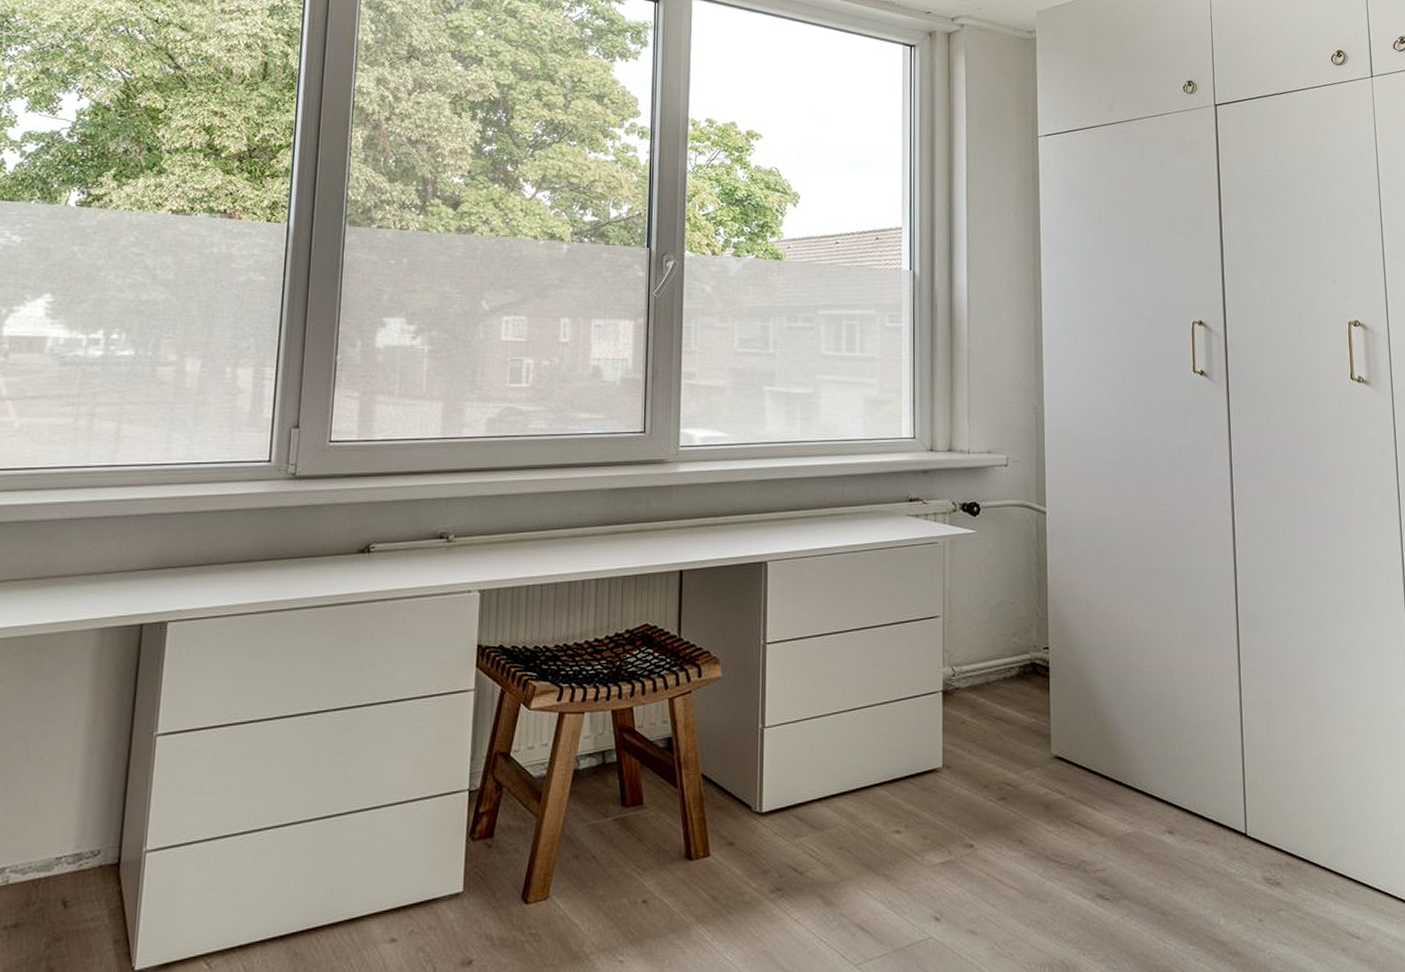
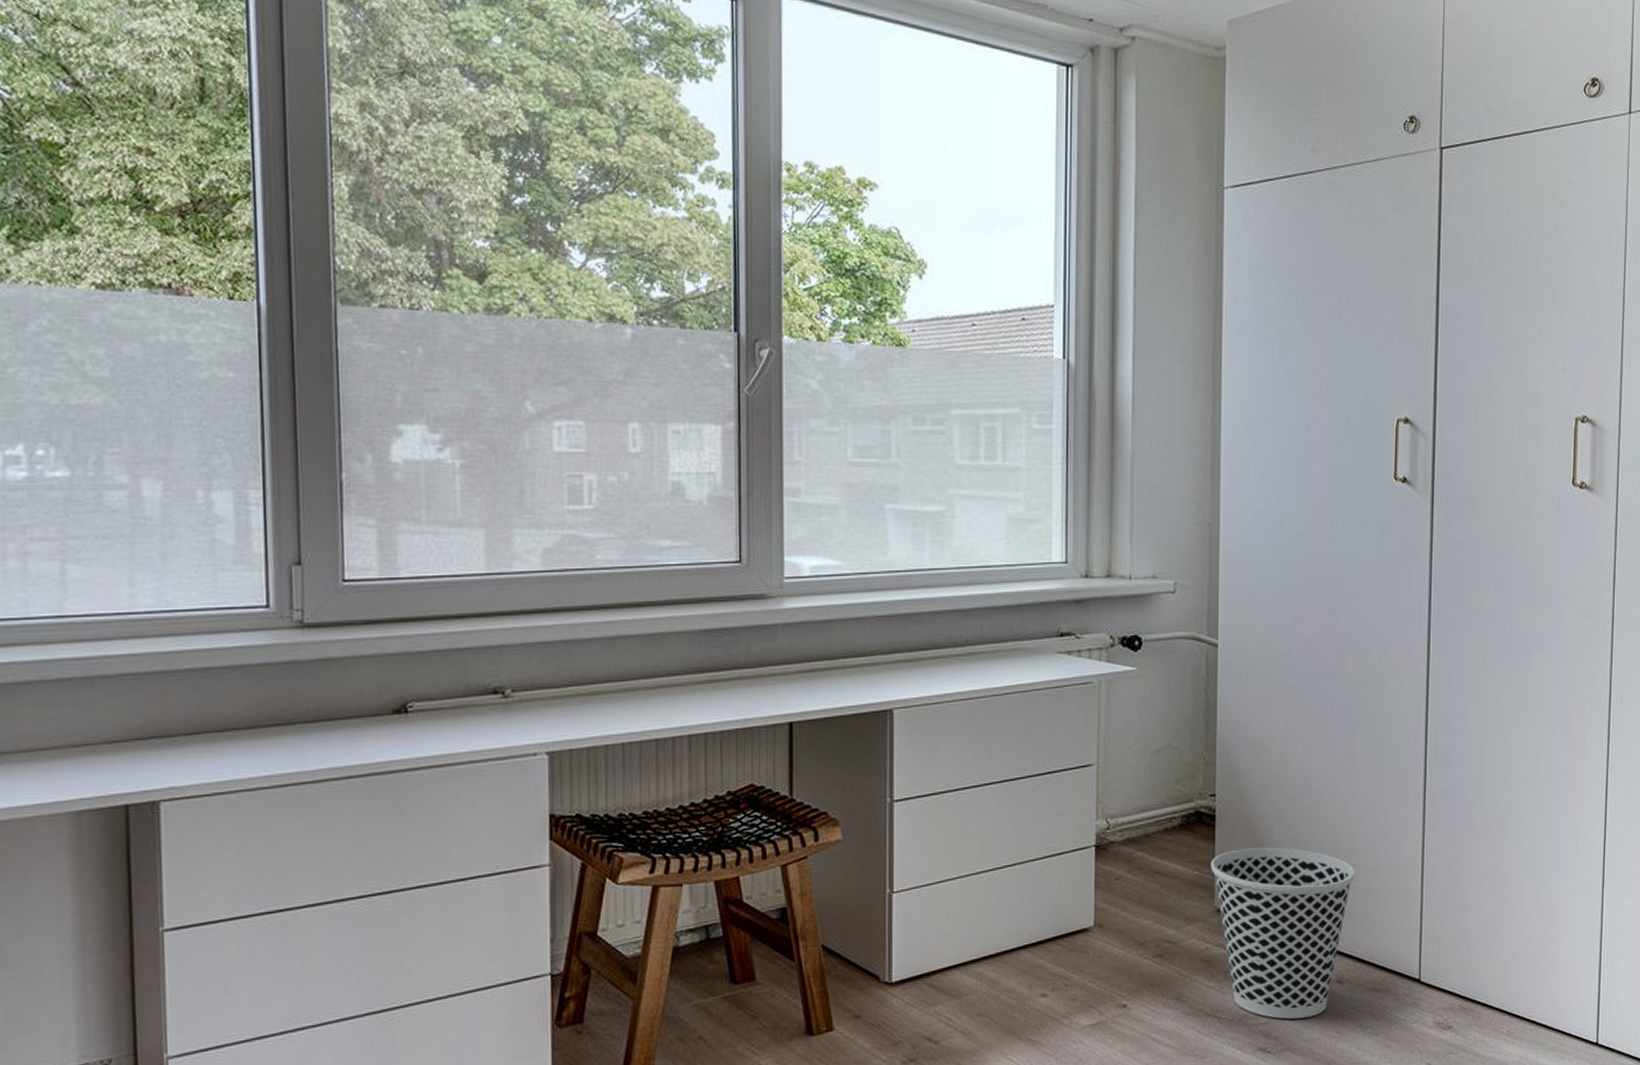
wastebasket: none [1046,699,1179,867] -> present [1210,847,1355,1019]

